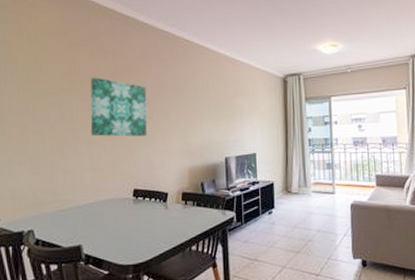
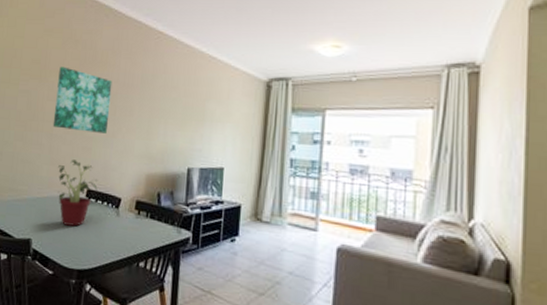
potted plant: none [102,164,144,226] -> present [58,159,98,227]

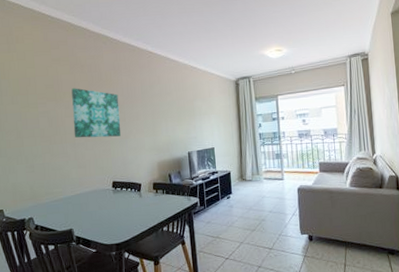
potted plant: present [58,159,98,227] -> none [85,161,121,213]

